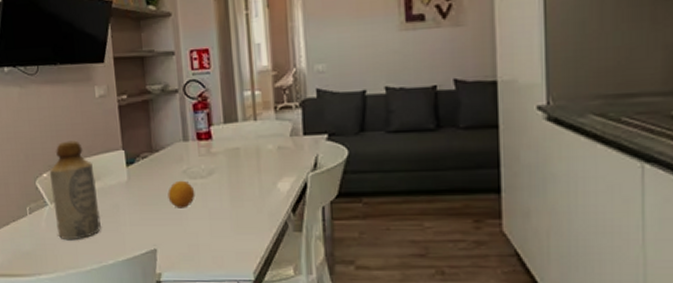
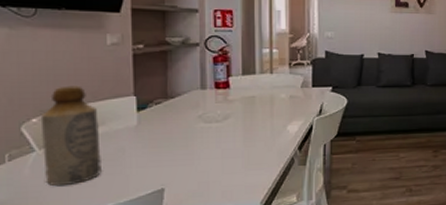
fruit: present [167,180,195,208] -> none [181,124,209,150]

